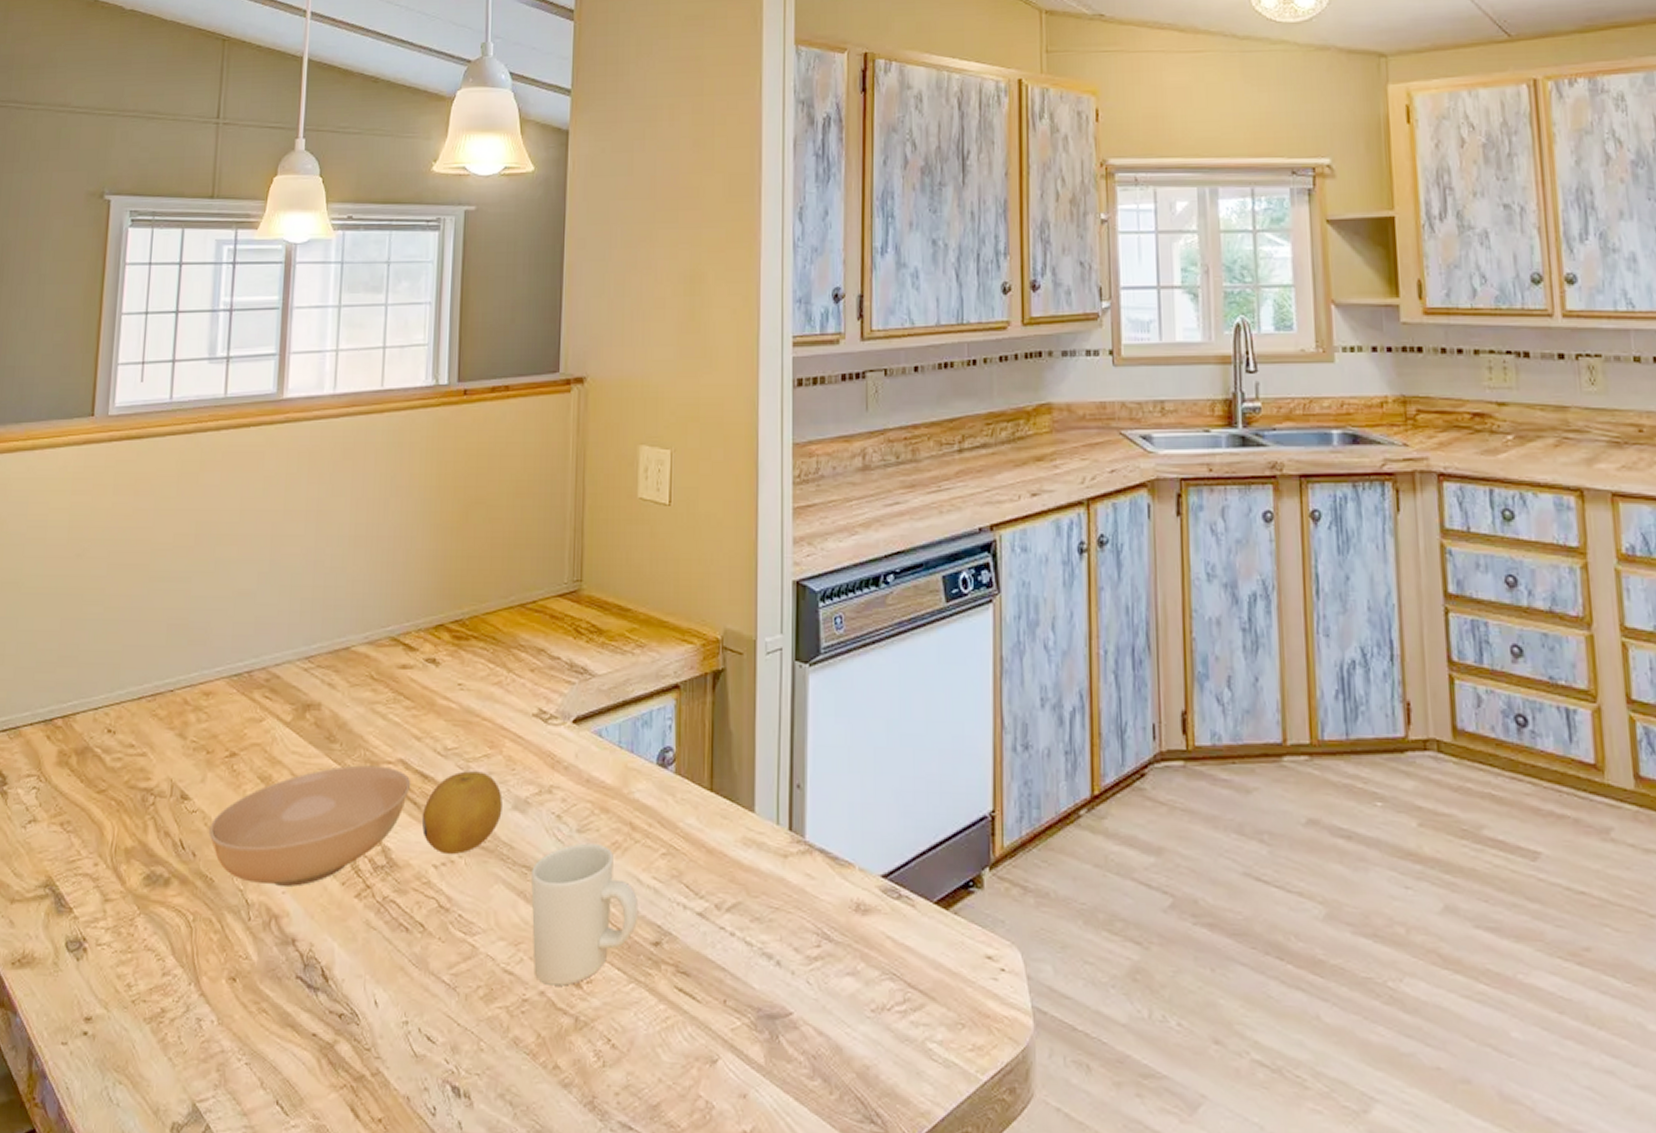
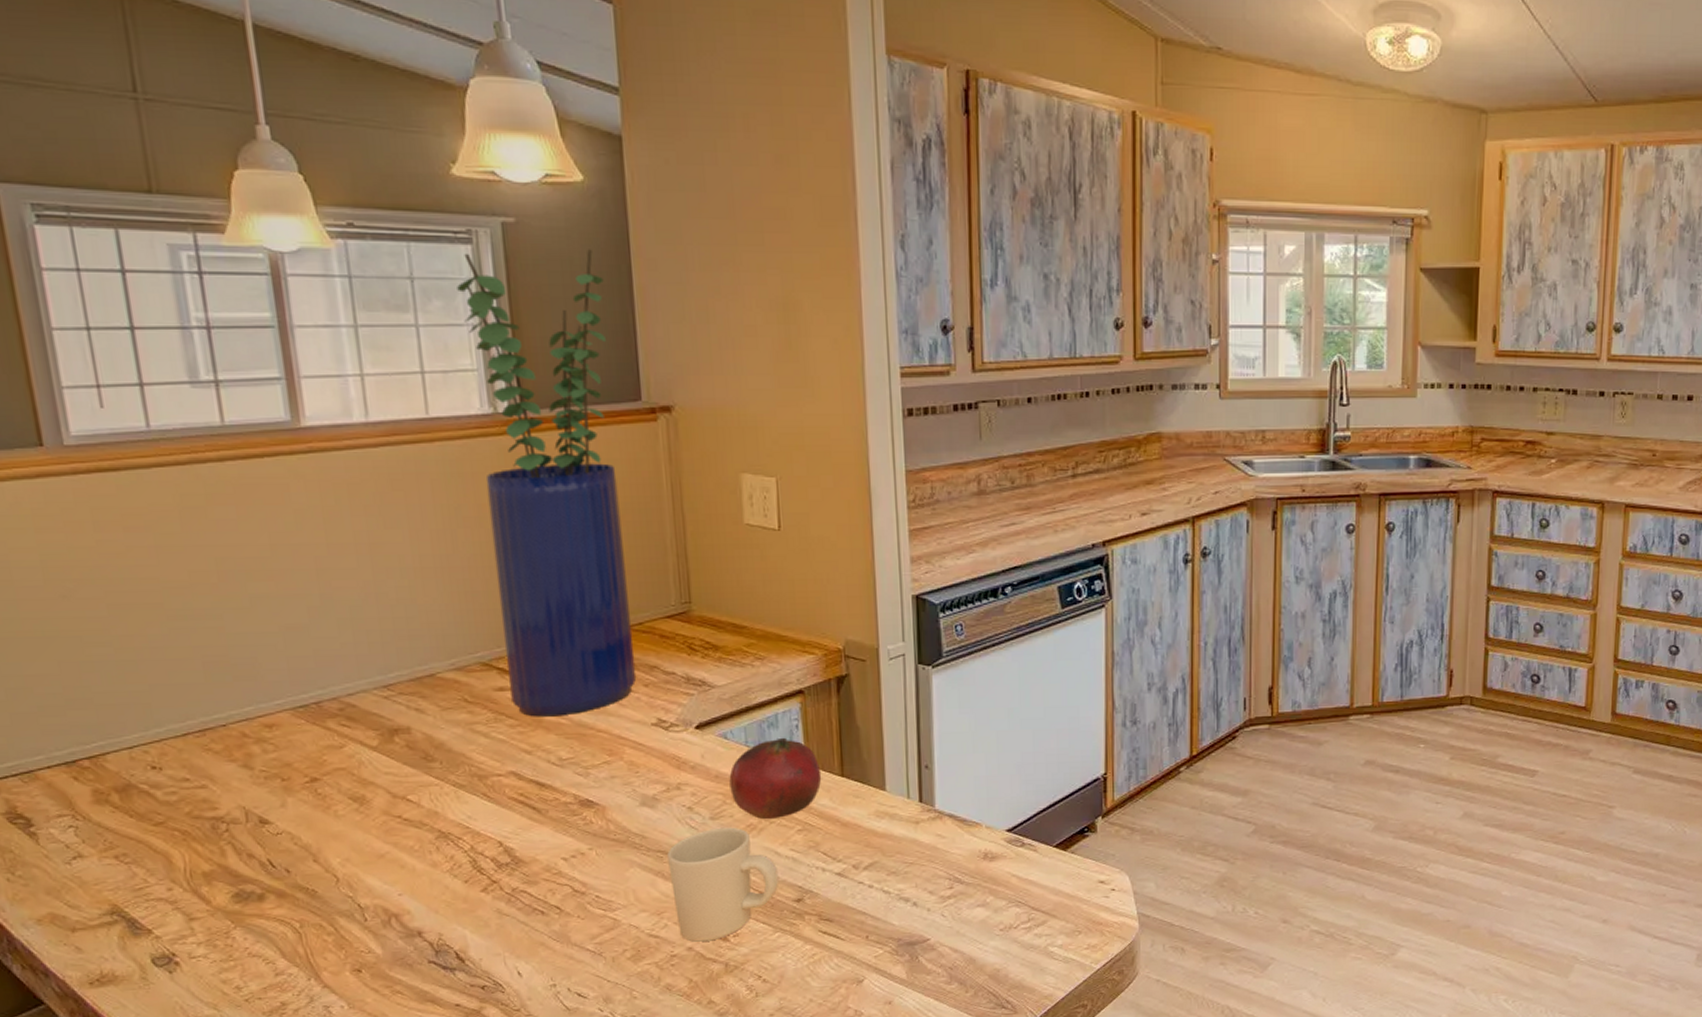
bowl: present [208,765,411,887] -> none [300,779,527,890]
vase: none [411,231,540,700] -> present [457,249,637,717]
fruit: present [421,771,503,855] -> none [543,776,630,849]
fruit: none [599,739,691,838] -> present [729,737,822,820]

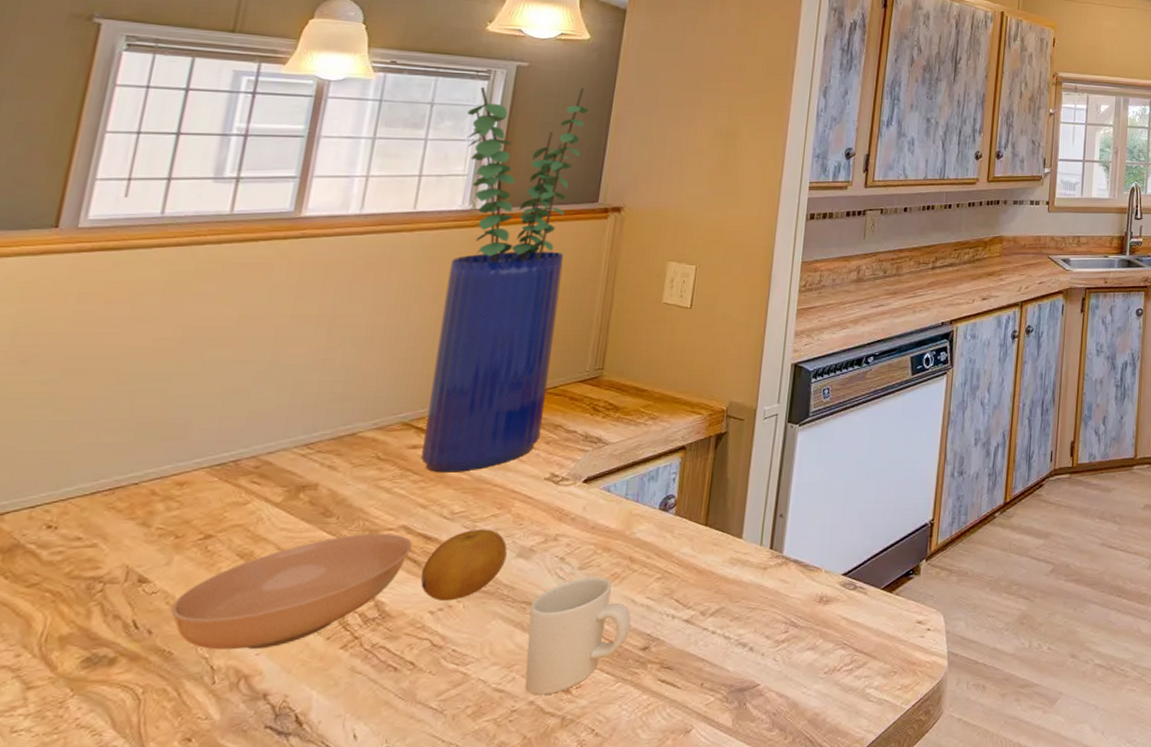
bowl: none [300,779,527,890] -> present [170,533,413,650]
fruit: none [543,776,630,849] -> present [420,529,508,602]
fruit: present [729,737,822,820] -> none [602,489,688,569]

